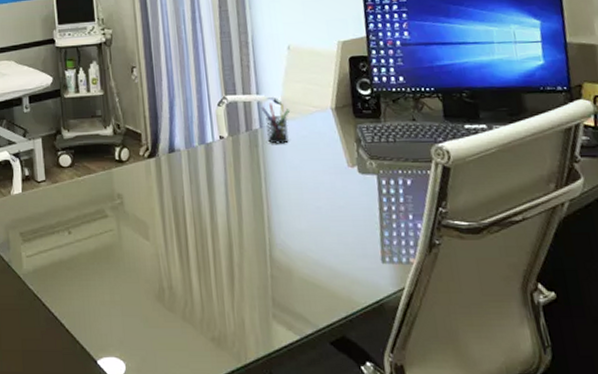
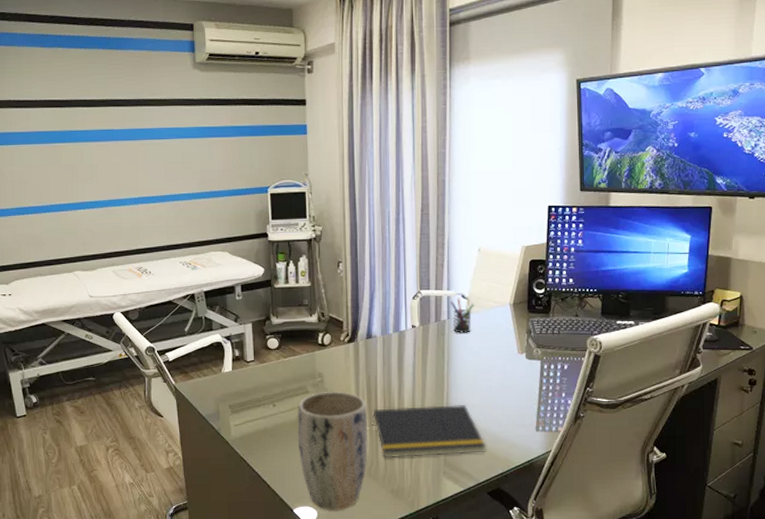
plant pot: none [95,214,180,364] -> present [297,391,368,511]
notepad: none [182,229,323,297] -> present [372,404,487,458]

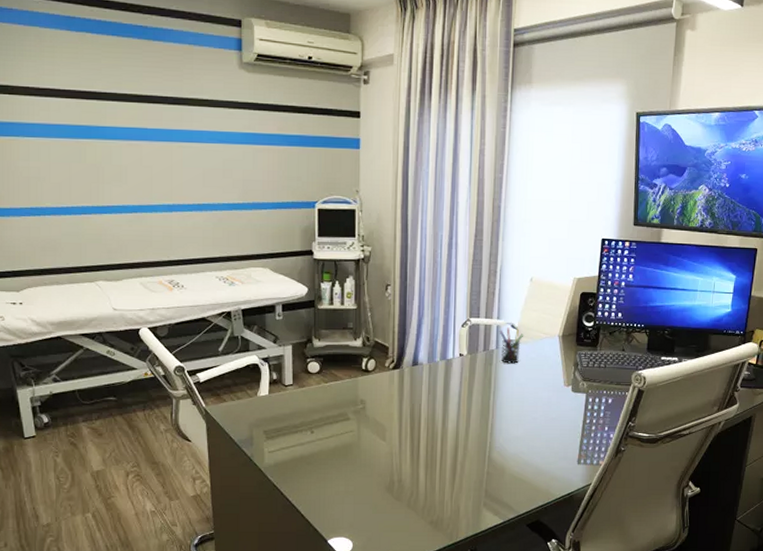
plant pot: present [297,391,368,511] -> none [335,418,409,542]
notepad: present [372,404,487,458] -> none [413,435,528,489]

